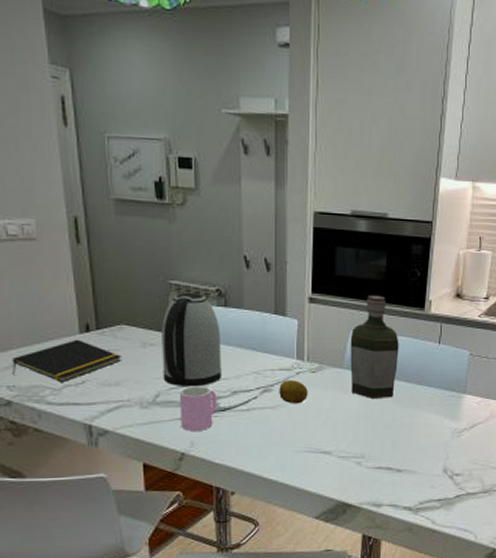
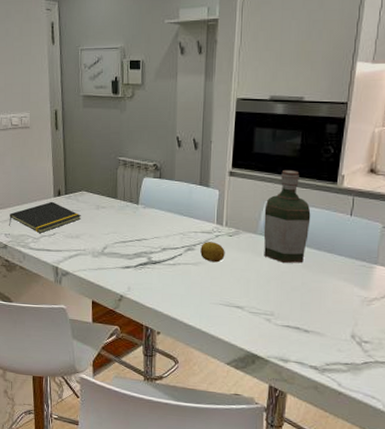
kettle: present [161,293,221,387] -> none [110,167,155,243]
cup: present [179,386,217,432] -> none [121,242,150,279]

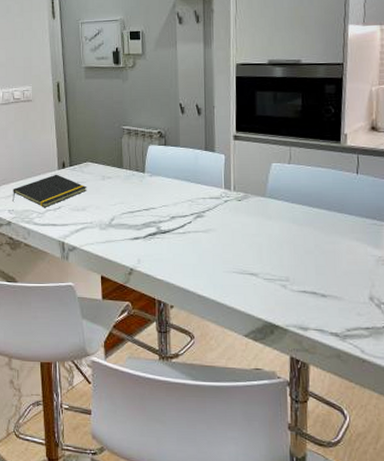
fruit: present [200,242,225,263] -> none [210,207,235,229]
bottle: present [263,169,311,263] -> none [271,131,318,225]

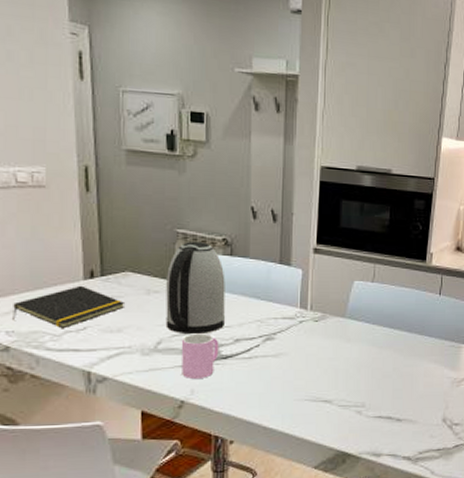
kettle: none [116,135,162,213] -> present [165,241,225,335]
cup: none [129,212,159,251] -> present [181,333,219,380]

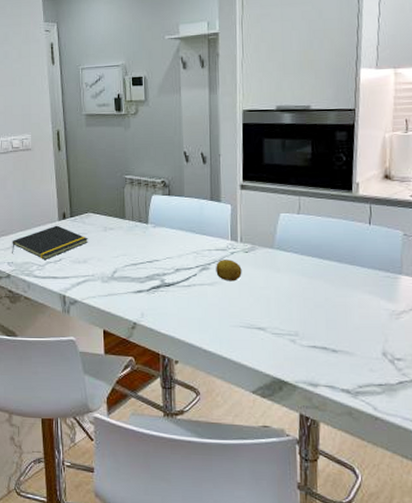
kettle: present [165,241,225,335] -> none [119,185,166,265]
cup: present [181,333,219,380] -> none [132,264,163,304]
fruit: none [282,329,310,353] -> present [216,259,242,282]

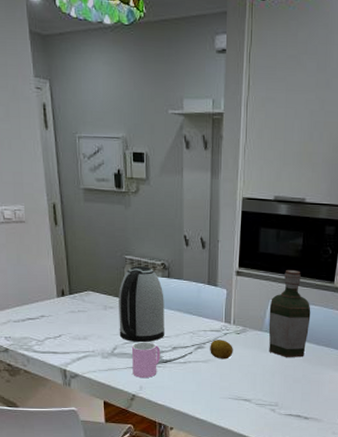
notepad: present [12,225,89,259] -> none [8,302,89,335]
kettle: none [119,185,166,265] -> present [118,266,164,343]
cup: none [132,264,163,304] -> present [131,342,161,379]
bottle: none [279,180,329,278] -> present [268,269,311,357]

